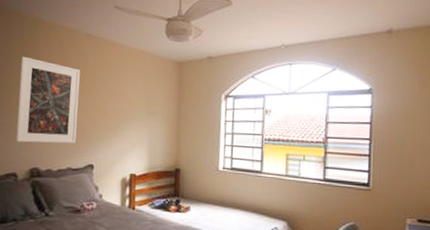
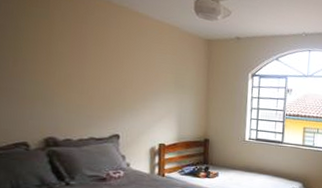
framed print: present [15,56,81,144] -> none [24,17,101,113]

